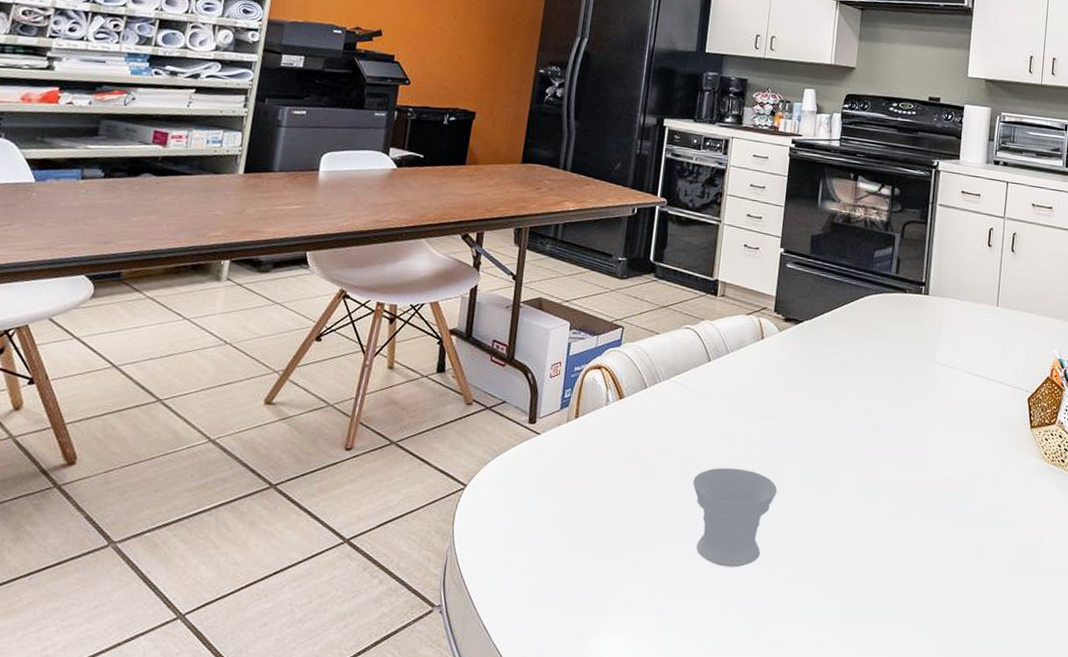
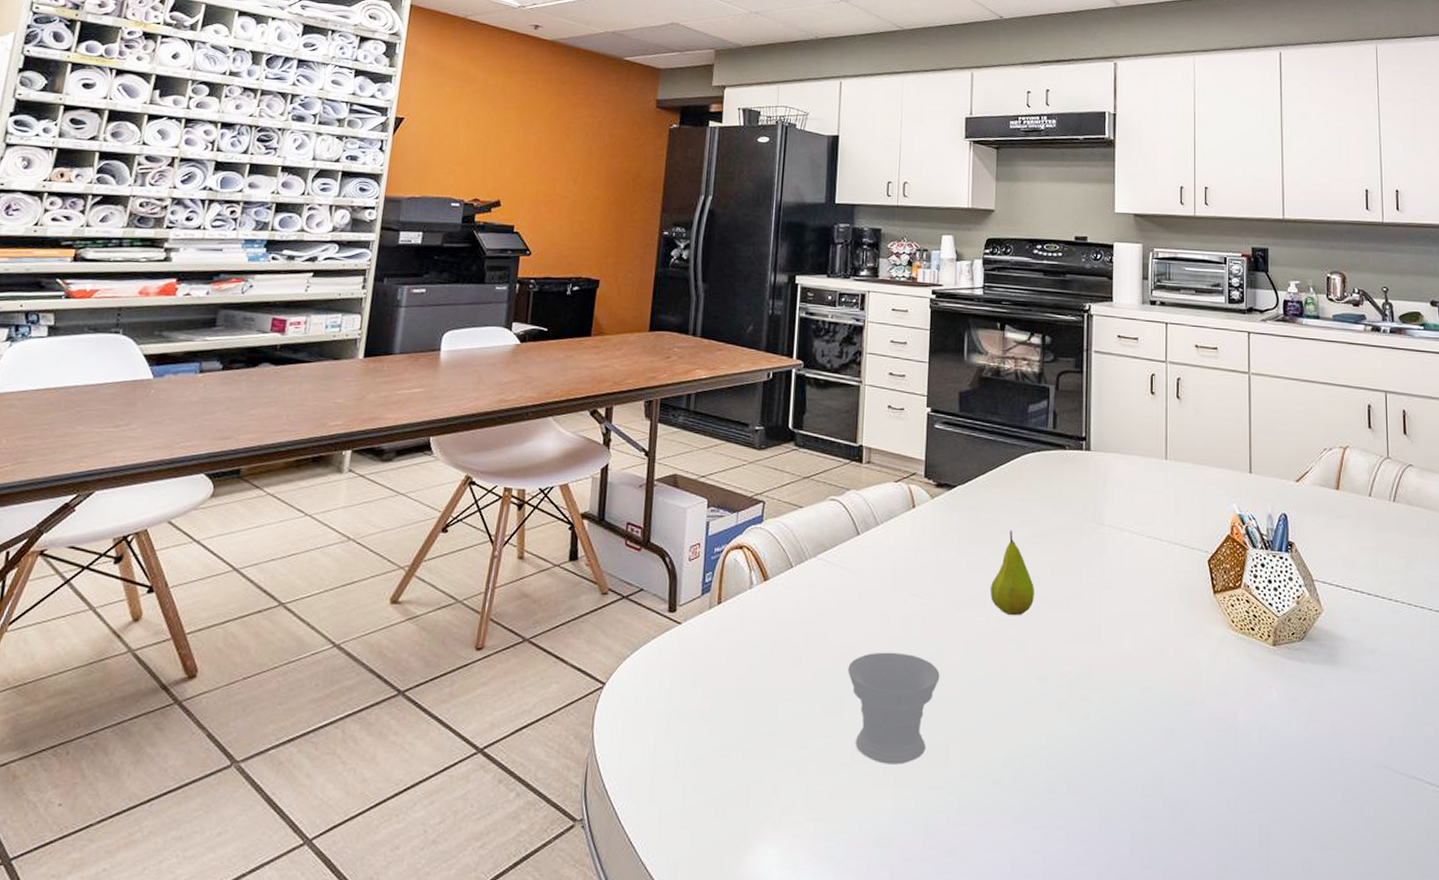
fruit: none [828,363,869,441] -> present [990,530,1034,616]

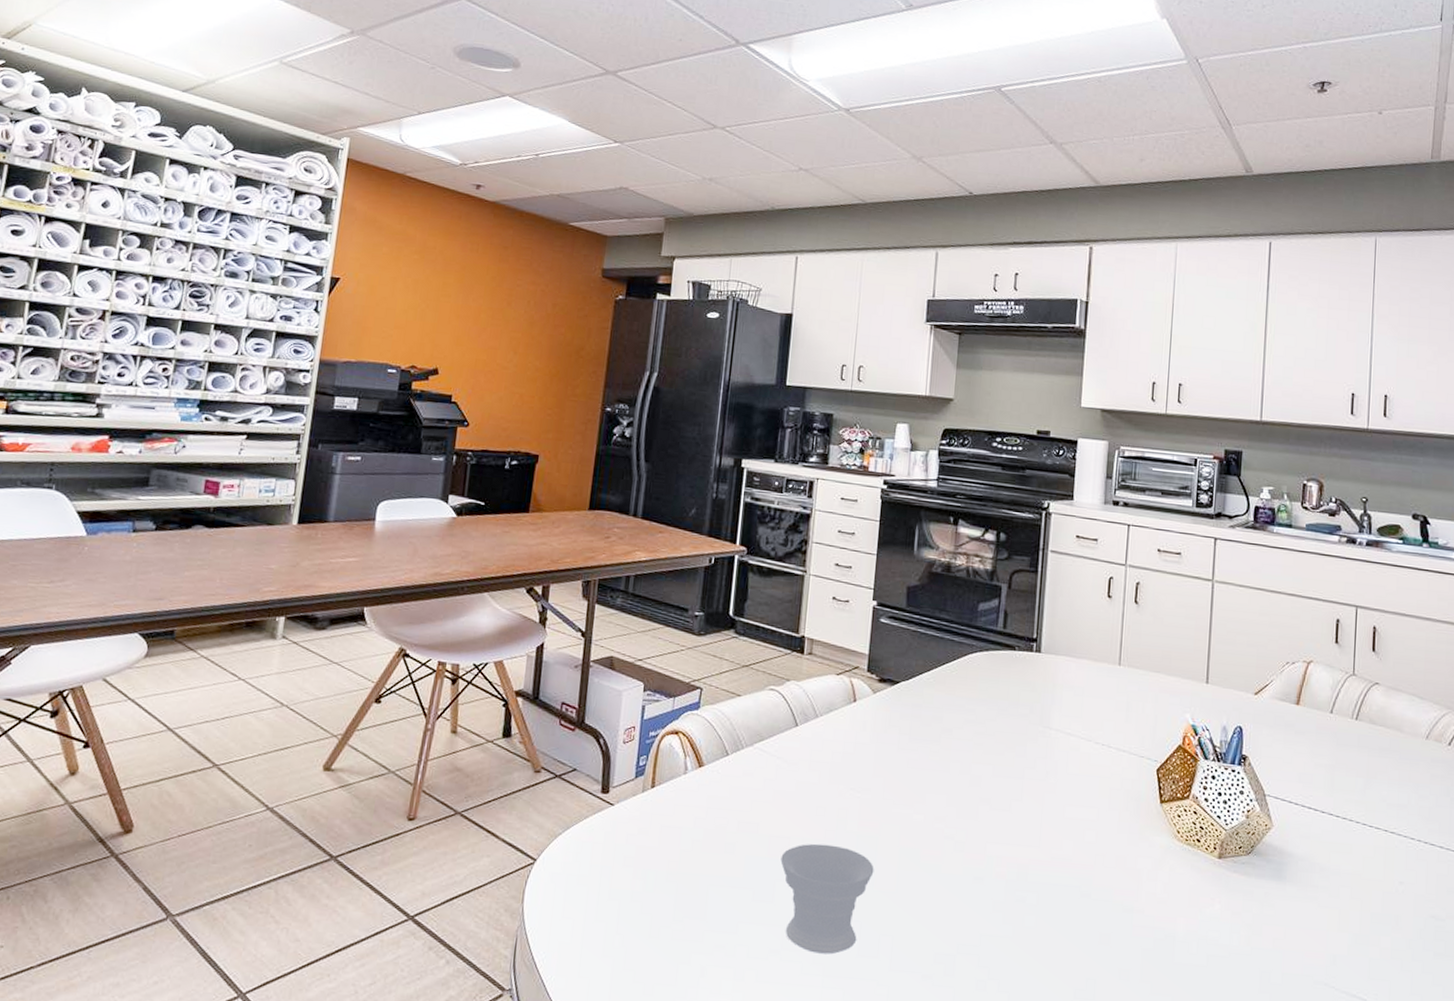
fruit: present [990,530,1034,616] -> none [929,729,975,815]

